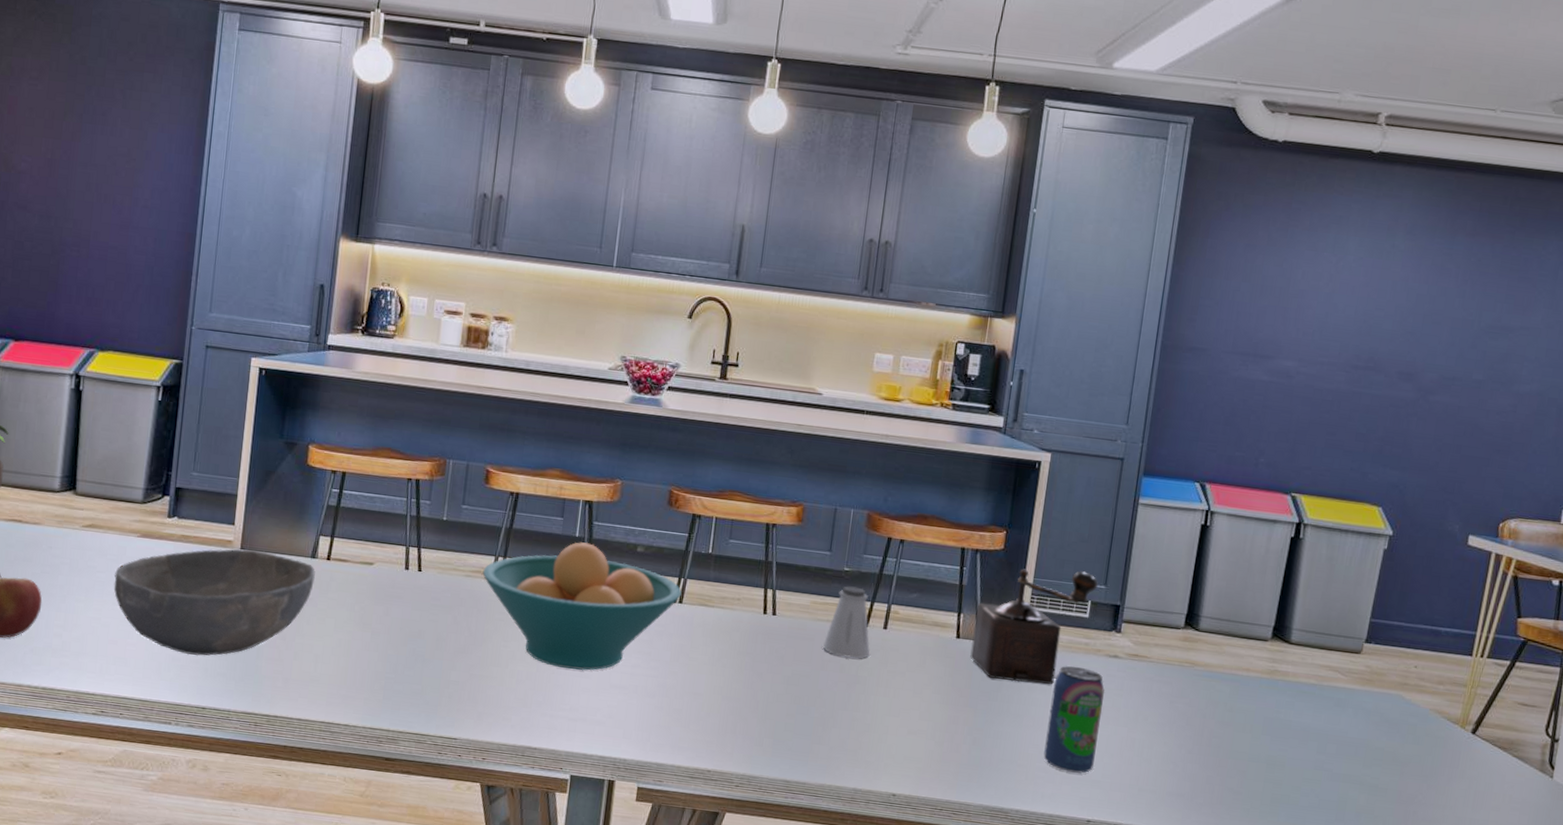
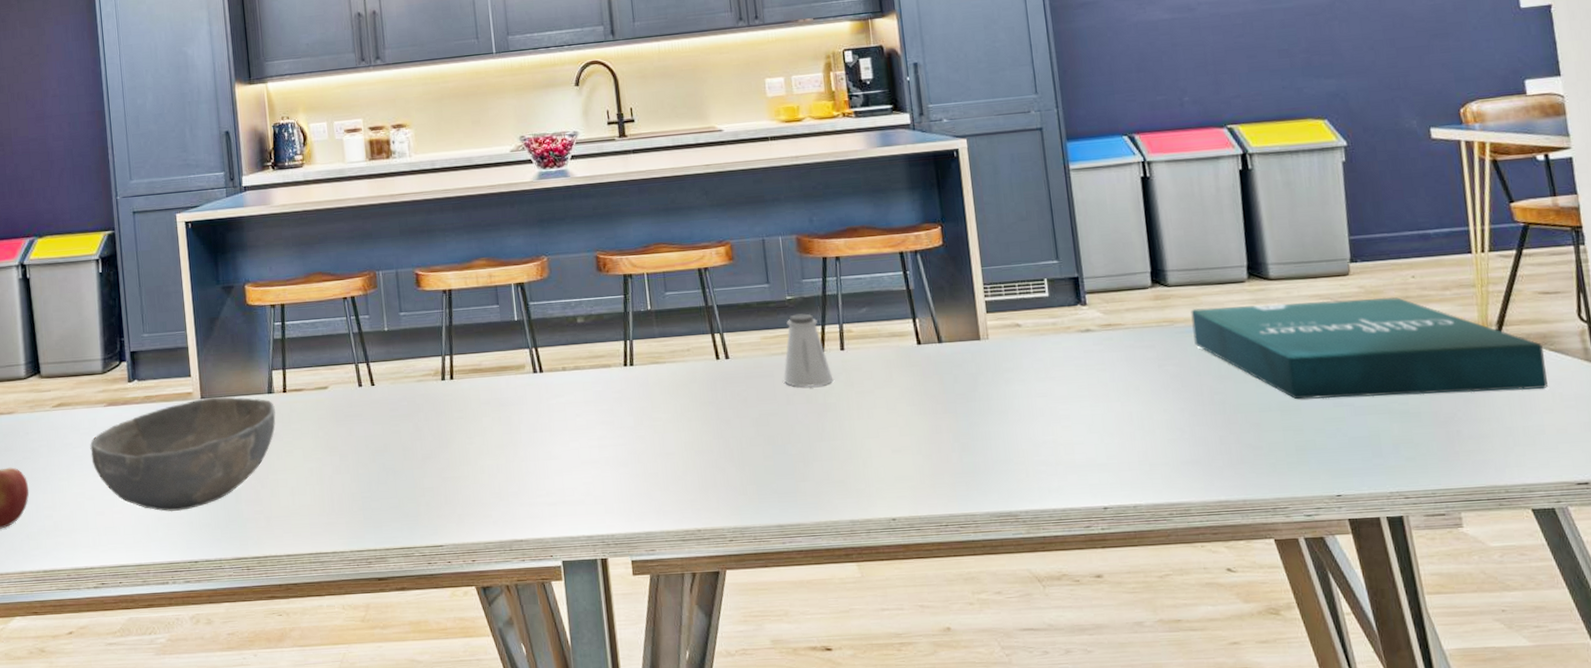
fruit bowl: present [482,542,682,671] -> none [433,324,631,454]
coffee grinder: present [970,568,1098,685] -> none [930,250,1050,378]
beverage can: present [1043,666,1105,774] -> none [1030,348,1095,461]
pizza box: none [1208,656,1508,789] -> present [1191,297,1548,400]

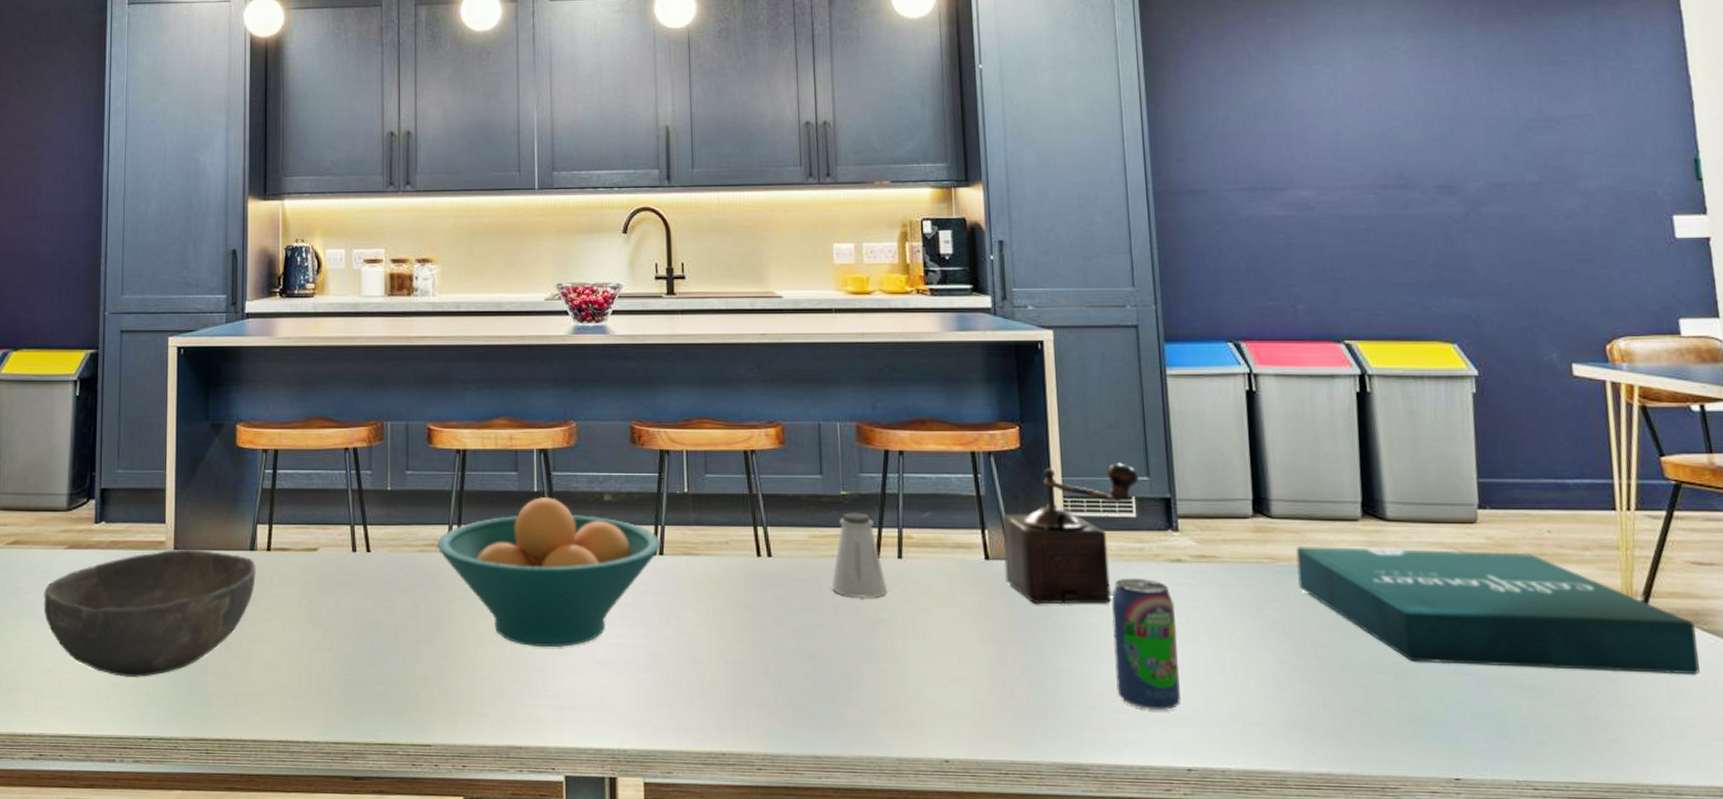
fruit bowl: none [433,324,631,454] -> present [437,497,661,648]
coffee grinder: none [930,250,1050,378] -> present [1002,462,1139,605]
beverage can: none [1030,348,1095,461] -> present [1111,577,1181,710]

